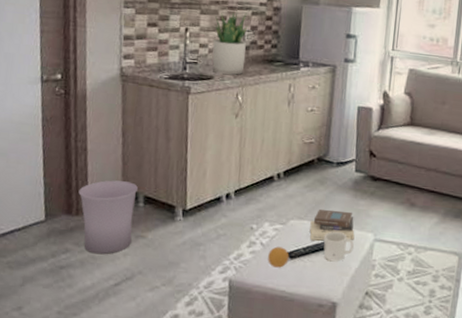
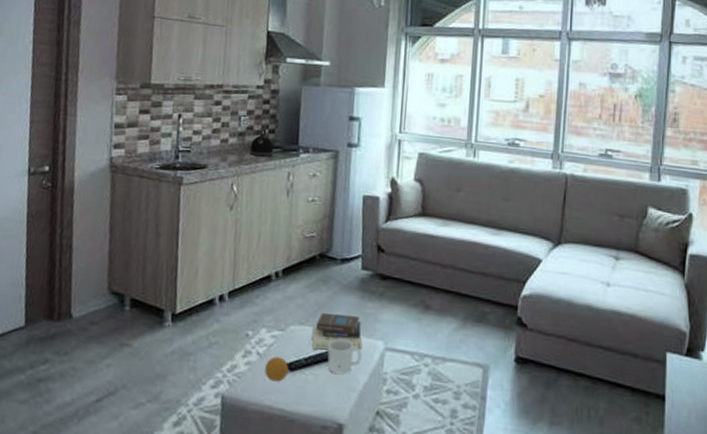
waste bin: present [78,180,138,255] -> none [61,280,125,366]
planter: present [212,10,248,76] -> none [205,93,244,164]
kettle: none [253,41,276,70] -> present [249,126,274,157]

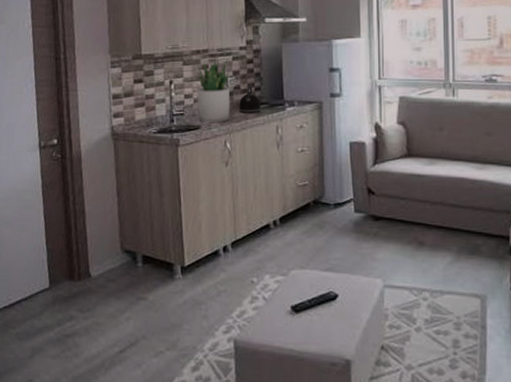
planter: none [205,93,244,164] -> present [197,57,231,123]
fruit: present [265,356,289,382] -> none [272,300,294,324]
books: present [311,312,363,350] -> none [313,255,362,292]
mug: present [327,338,362,375] -> none [329,279,362,314]

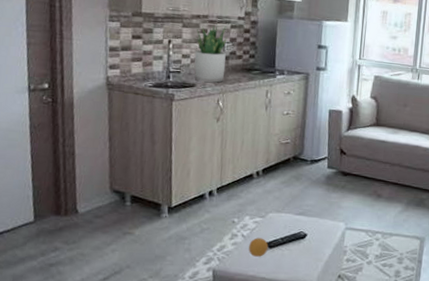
kettle: present [239,85,261,113] -> none [233,52,254,78]
fruit: none [272,300,294,324] -> present [248,237,269,257]

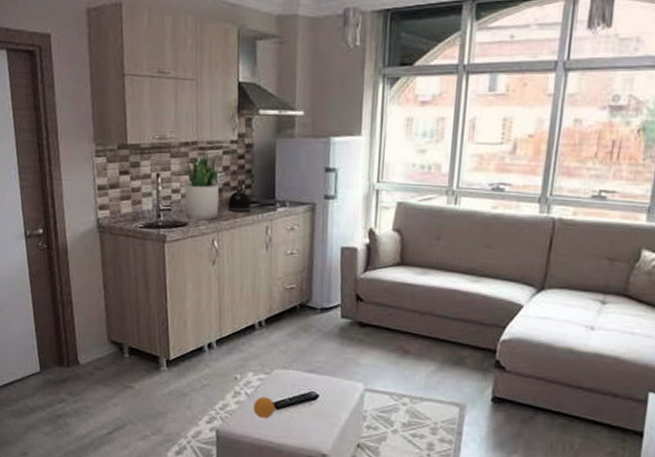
kettle: none [233,52,254,78] -> present [228,182,251,213]

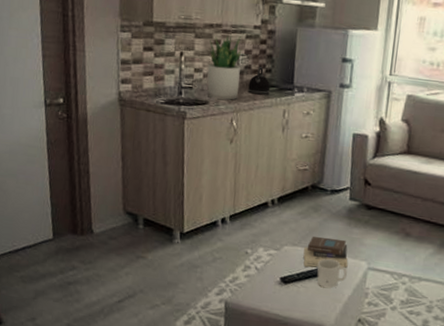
fruit: present [253,396,275,419] -> none [262,271,283,292]
books: none [295,357,343,391] -> present [303,235,348,268]
mug: none [310,381,343,413] -> present [316,258,347,289]

